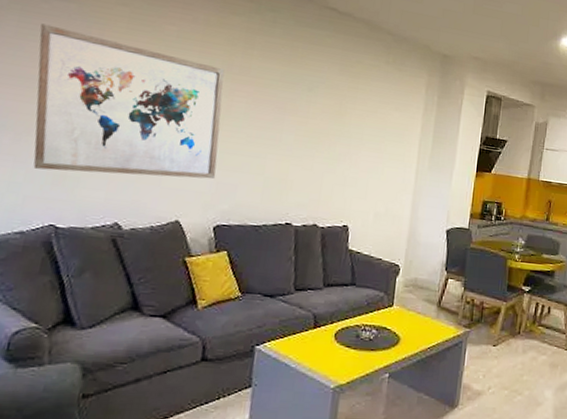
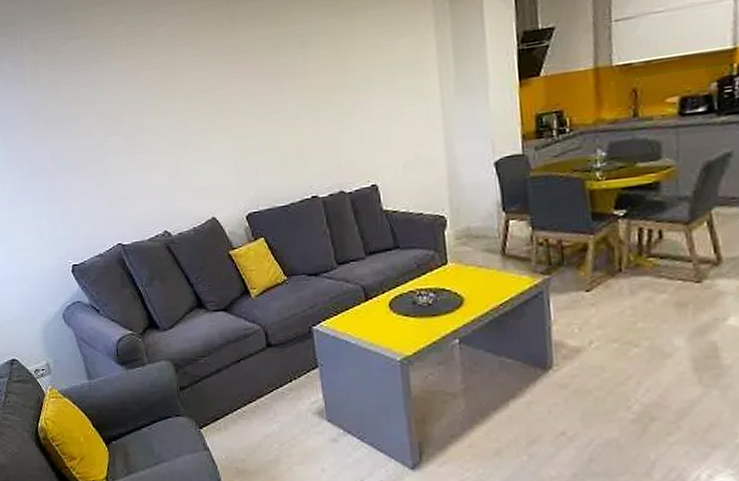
wall art: present [33,23,225,180] -> none [65,54,236,197]

